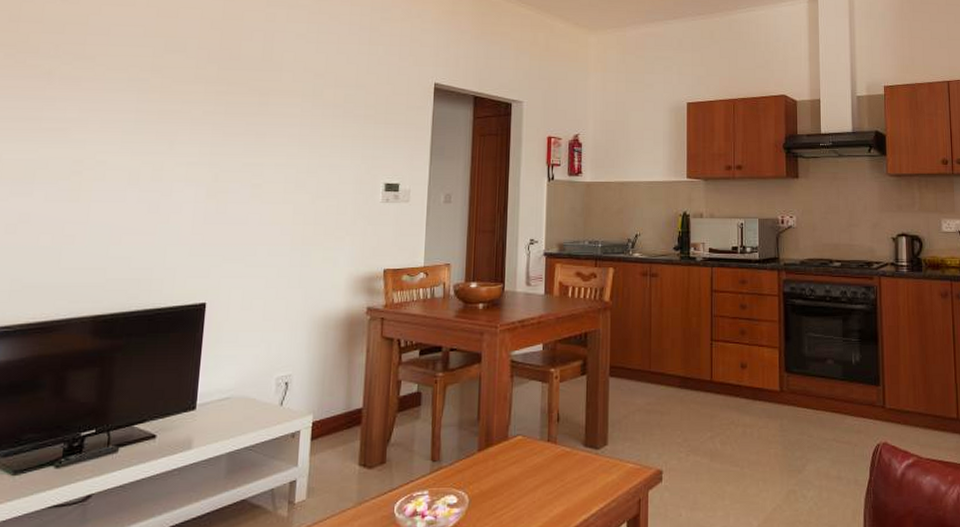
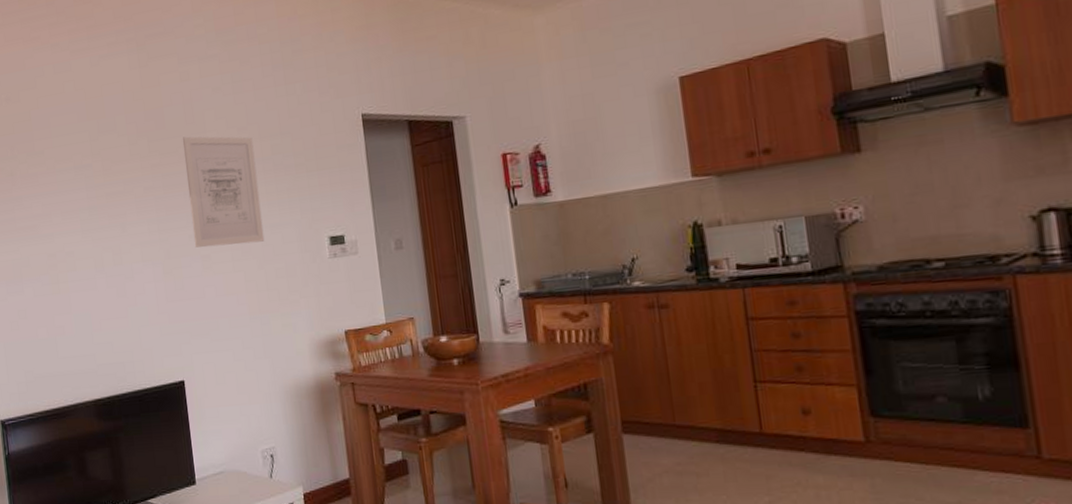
wall art: none [246,71,328,179] -> present [182,136,265,248]

